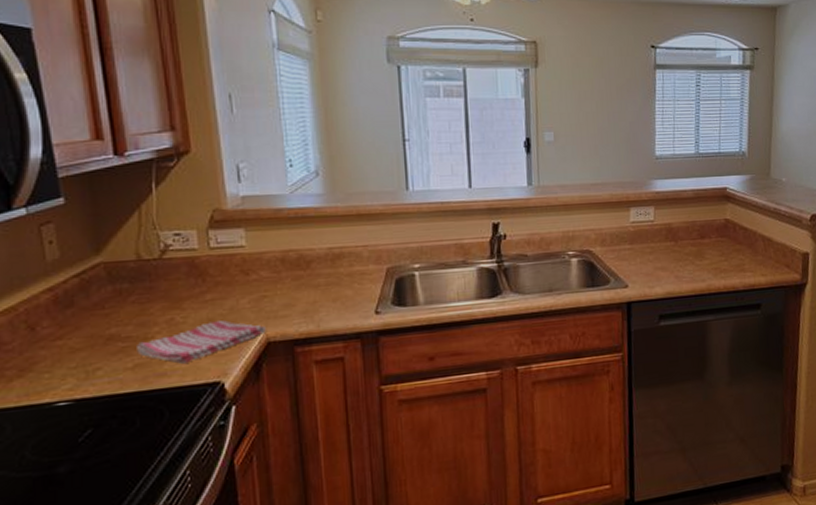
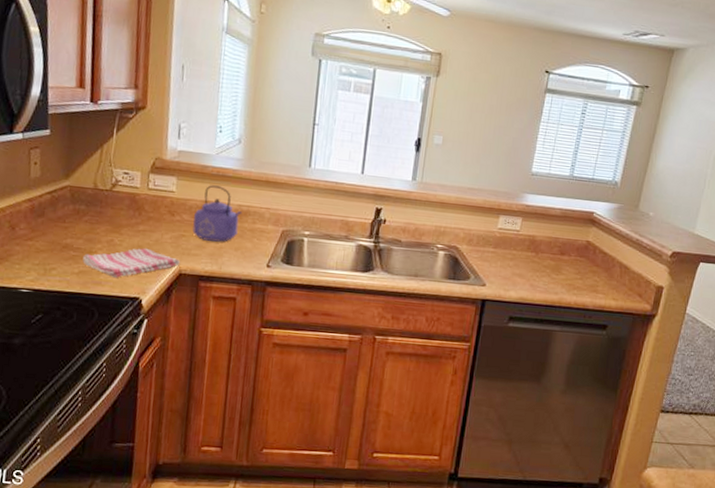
kettle: none [273,230,335,297] -> present [192,185,242,242]

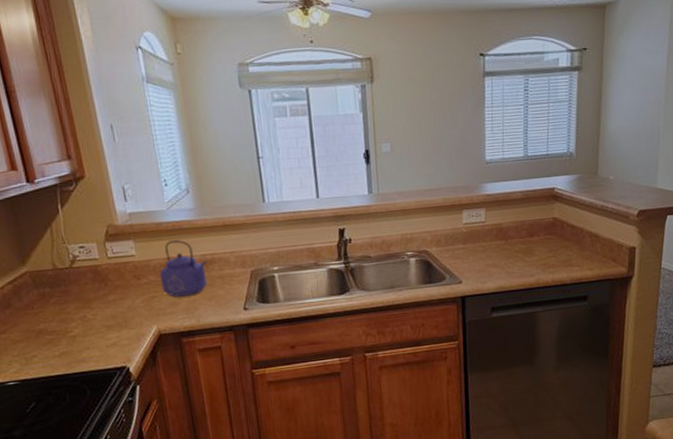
dish towel: present [83,248,180,278] -> none [60,317,158,352]

